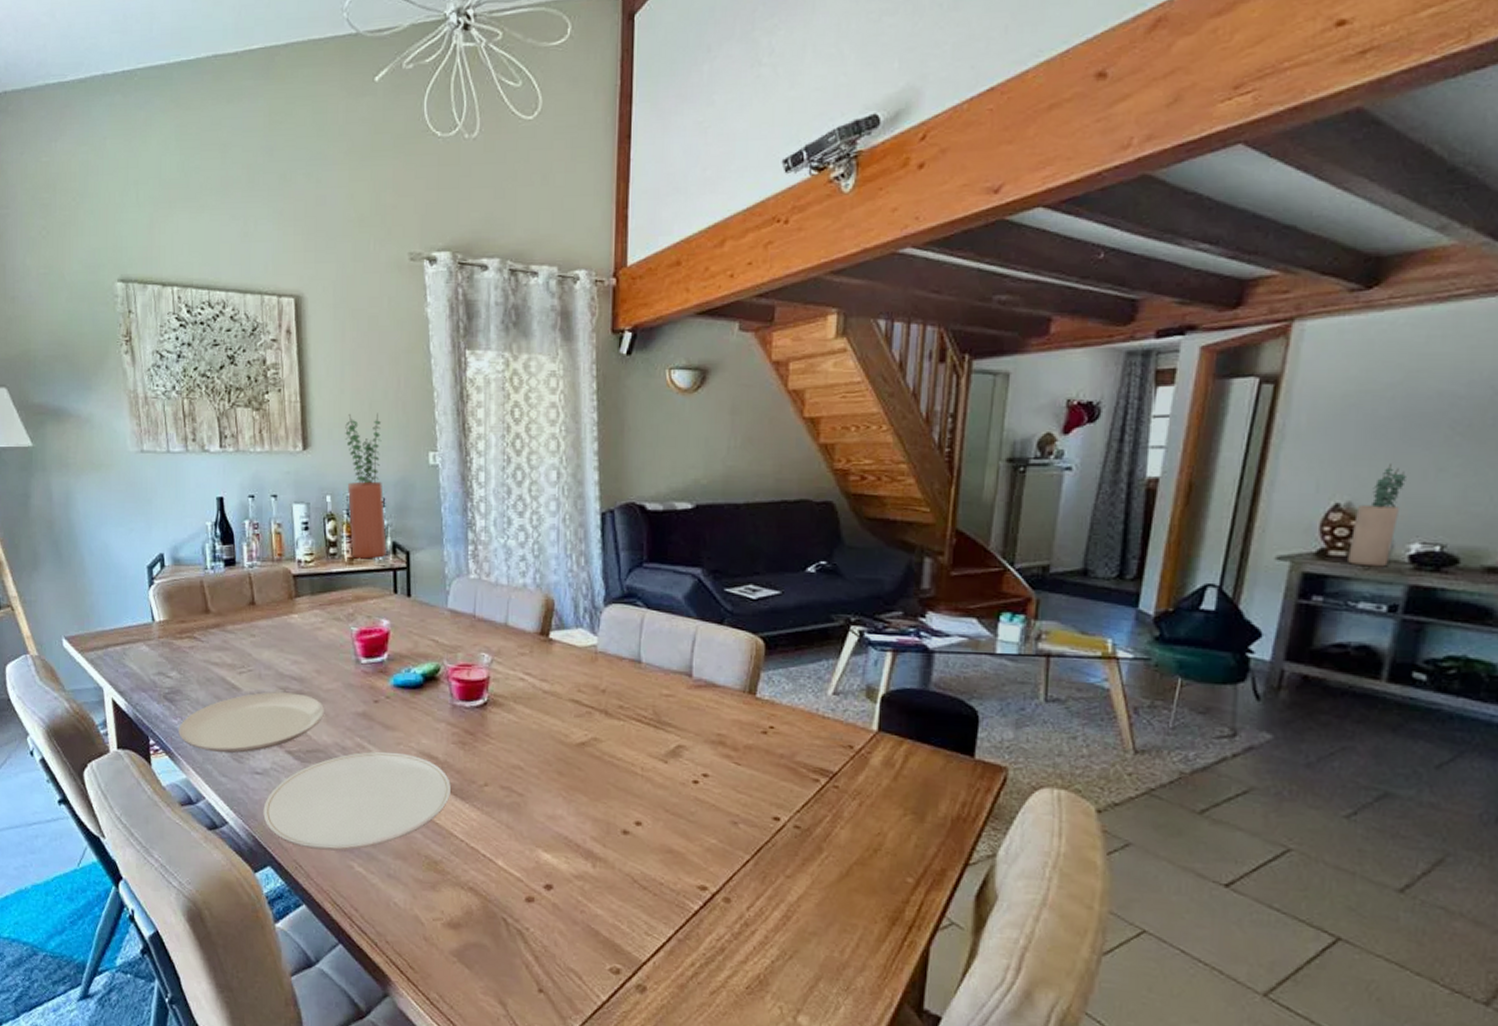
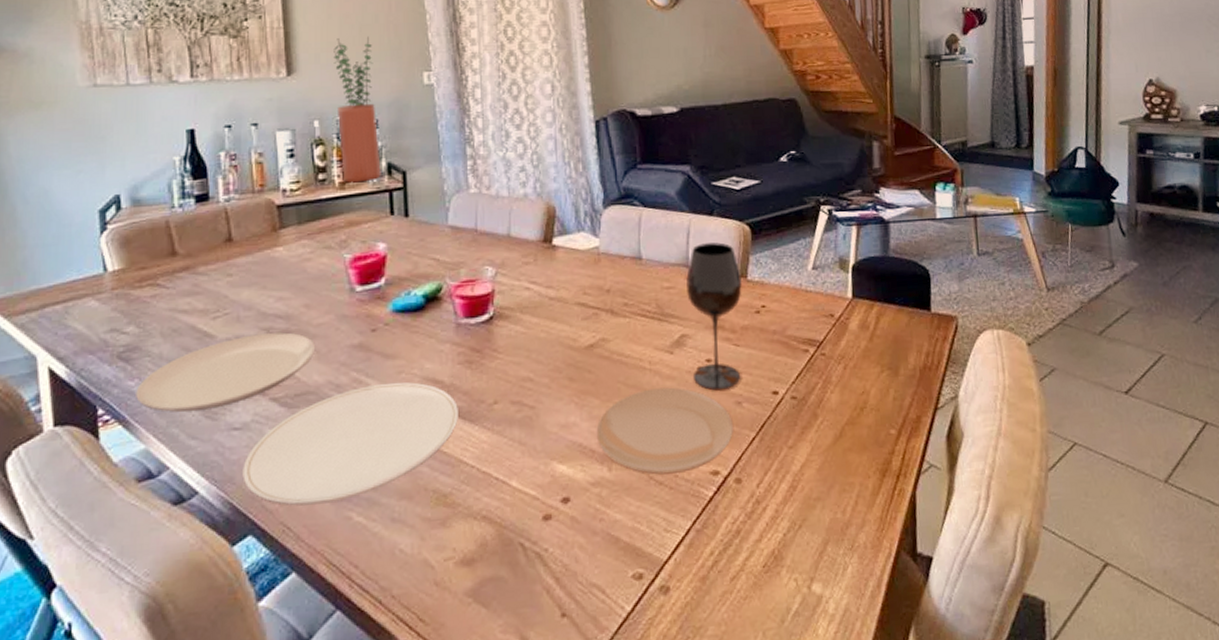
plate: none [582,794,726,882] -> present [596,387,733,475]
wine glass: none [686,653,750,808] -> present [686,242,742,391]
vase: present [1348,462,1406,567] -> none [1163,47,1189,126]

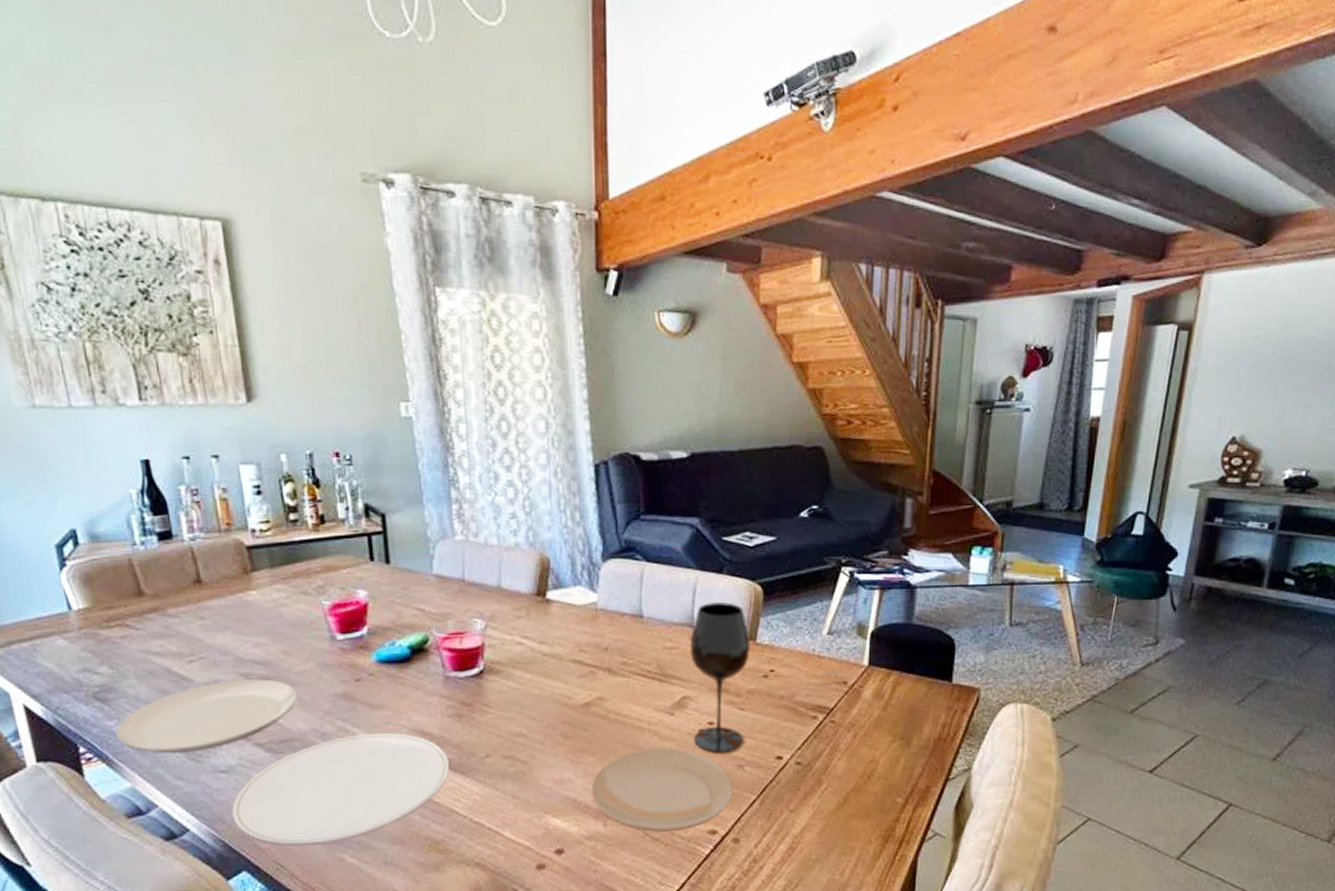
vase: present [334,36,381,183] -> none [297,358,358,525]

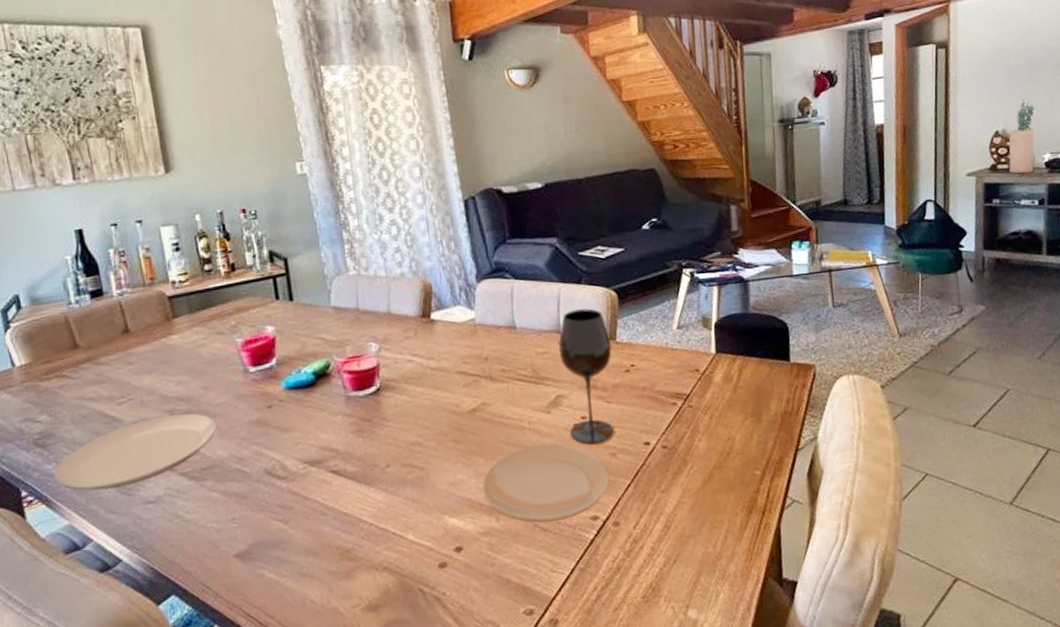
plate: present [232,732,449,846] -> none [160,452,355,568]
vase: none [1241,400,1283,491] -> present [1009,98,1035,175]

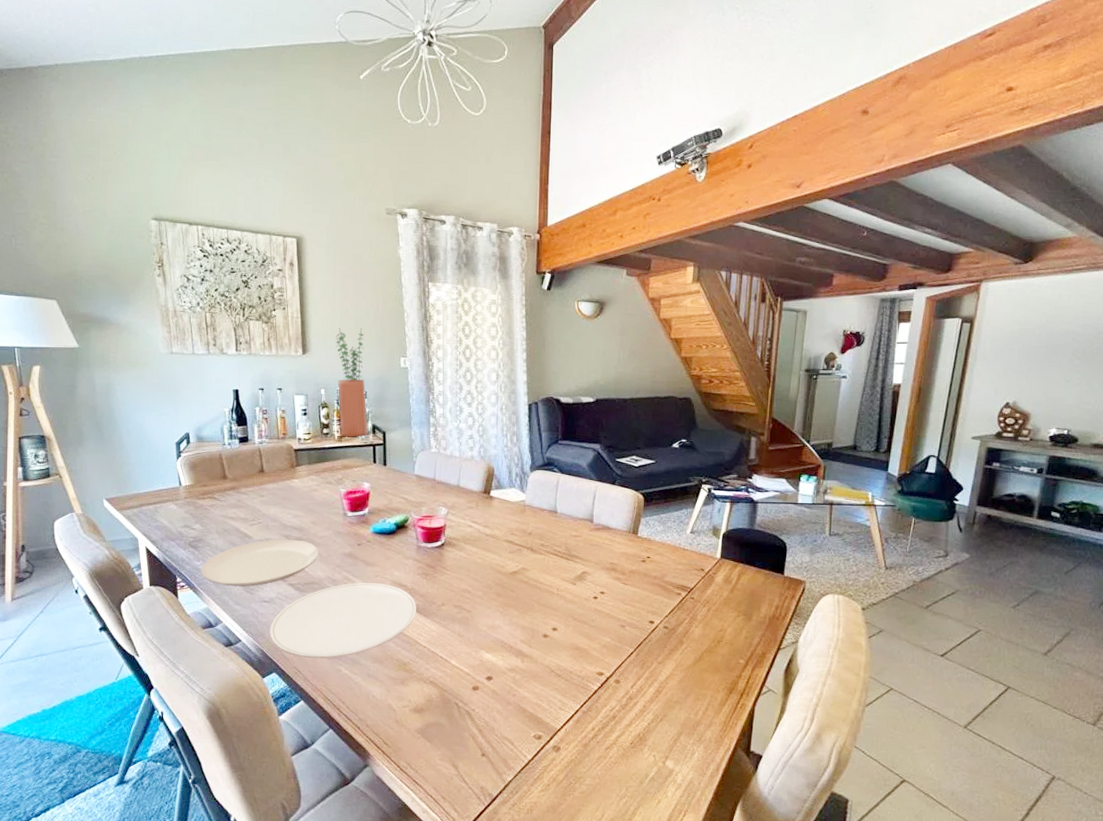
plate: none [160,452,355,568] -> present [270,582,416,659]
vase: none [208,131,264,272] -> present [336,327,368,438]
plate: present [483,444,610,523] -> none [514,608,617,670]
wine glass: present [559,308,614,444] -> none [589,505,633,615]
vase: present [1009,98,1035,175] -> none [1014,376,1048,444]

